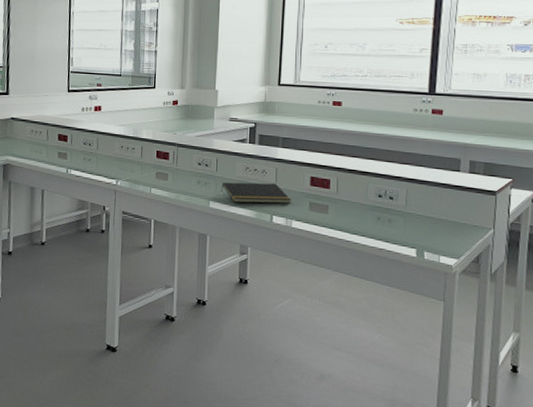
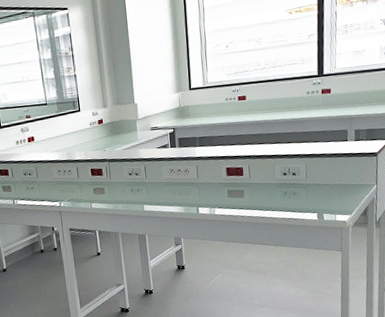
notepad: present [220,182,291,204] -> none [151,179,213,203]

